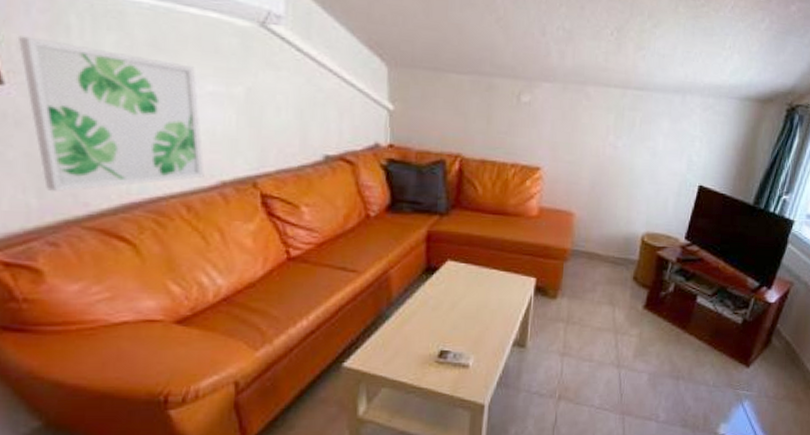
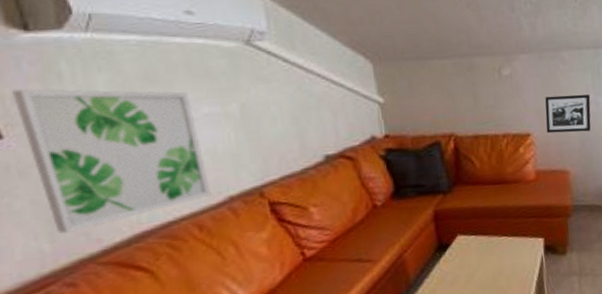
picture frame: none [557,131,610,175] -> present [545,94,591,134]

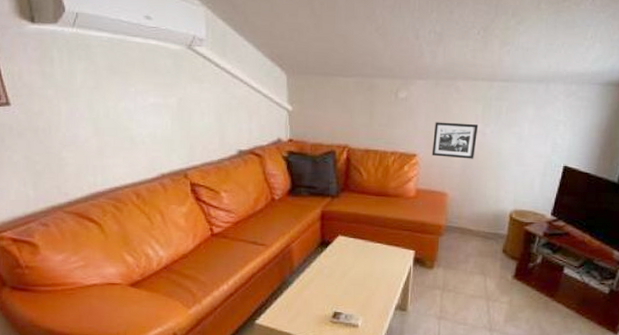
wall art: present [13,89,211,233] -> none [20,68,149,184]

